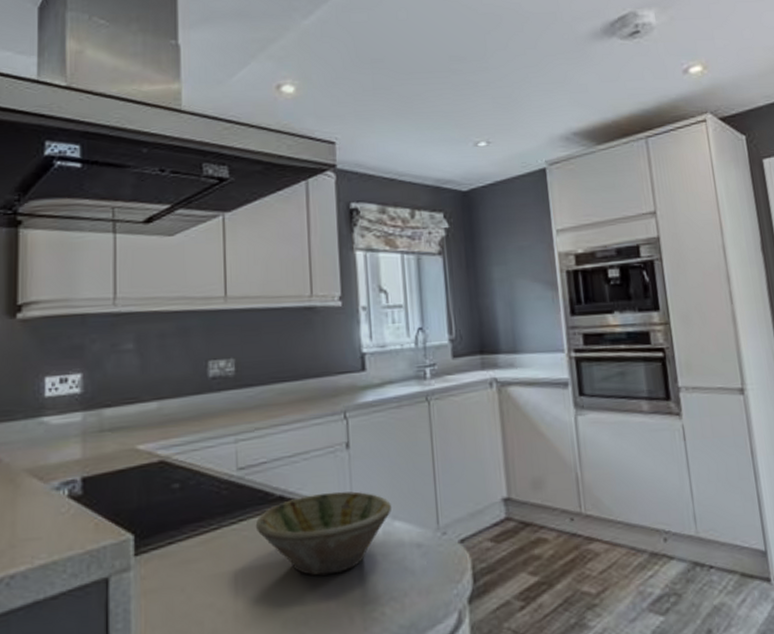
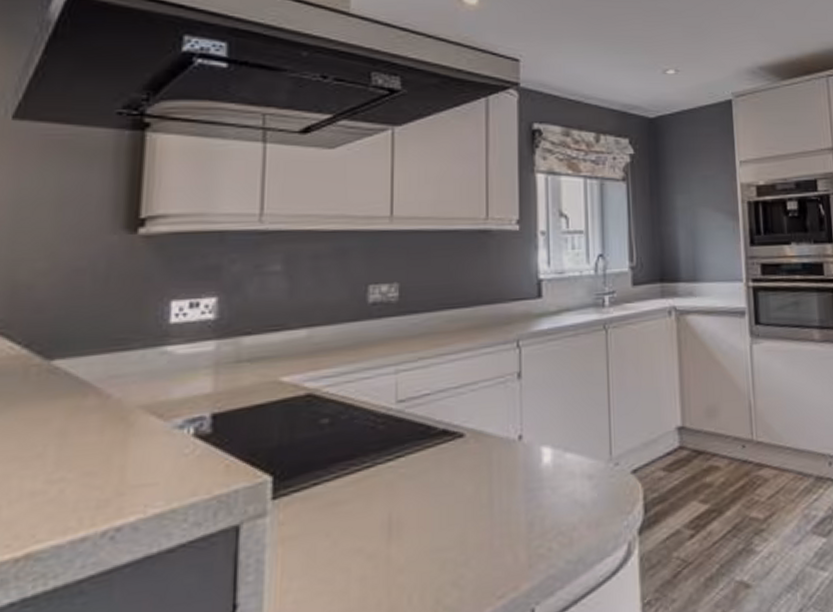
bowl: present [255,491,391,576] -> none [414,423,563,513]

